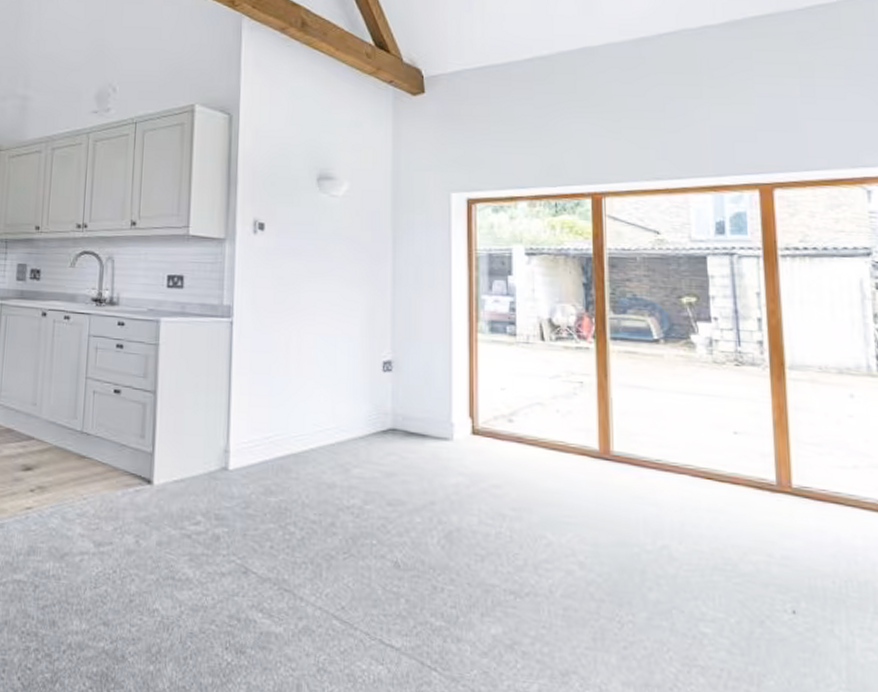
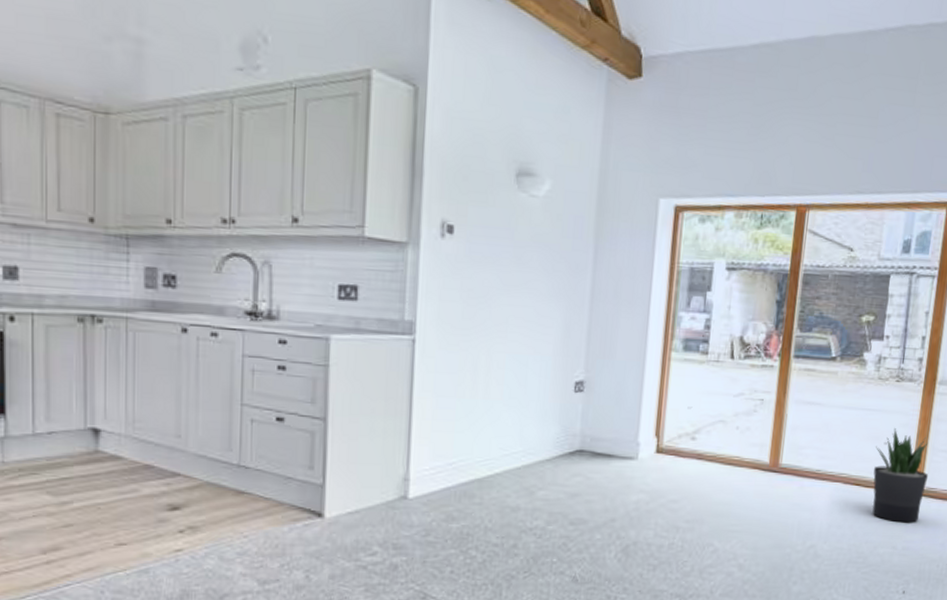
planter: none [724,416,798,527] -> present [872,428,929,523]

